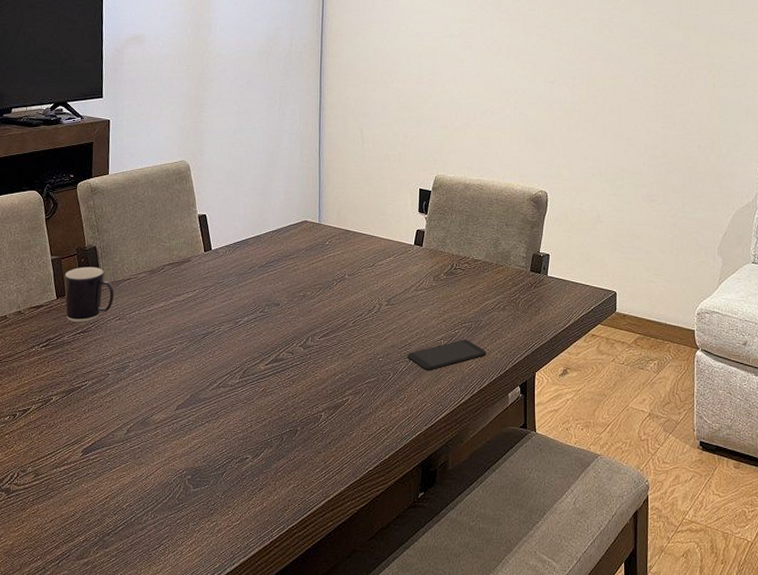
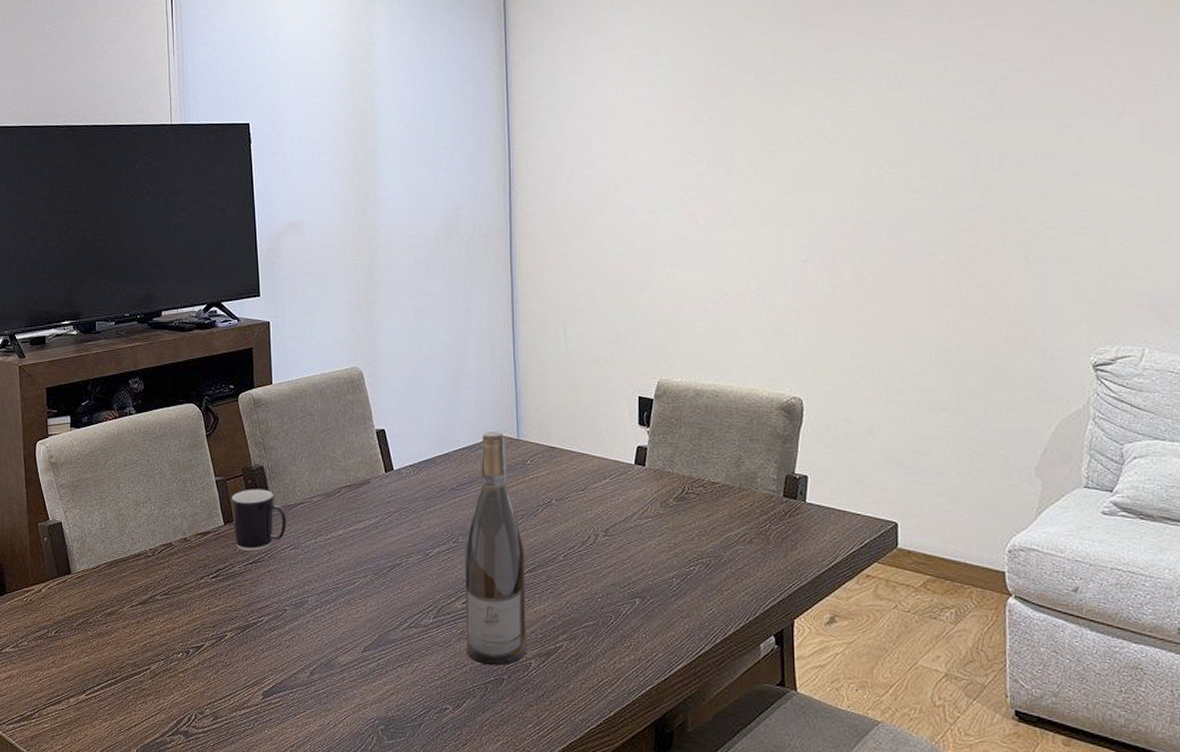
wine bottle: none [267,217,320,419] -> present [465,431,527,666]
mobile phone: present [407,339,487,371] -> none [632,578,731,615]

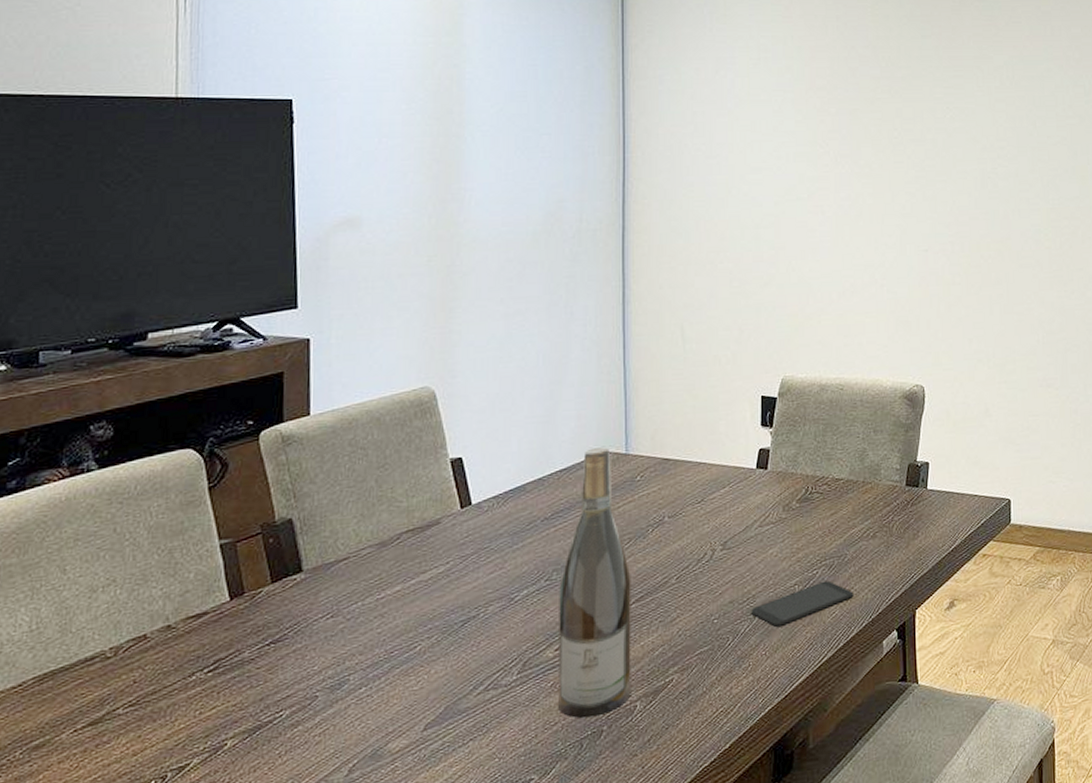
mug: present [231,489,287,551] -> none [242,547,324,630]
mobile phone: none [632,578,731,615] -> present [751,580,854,628]

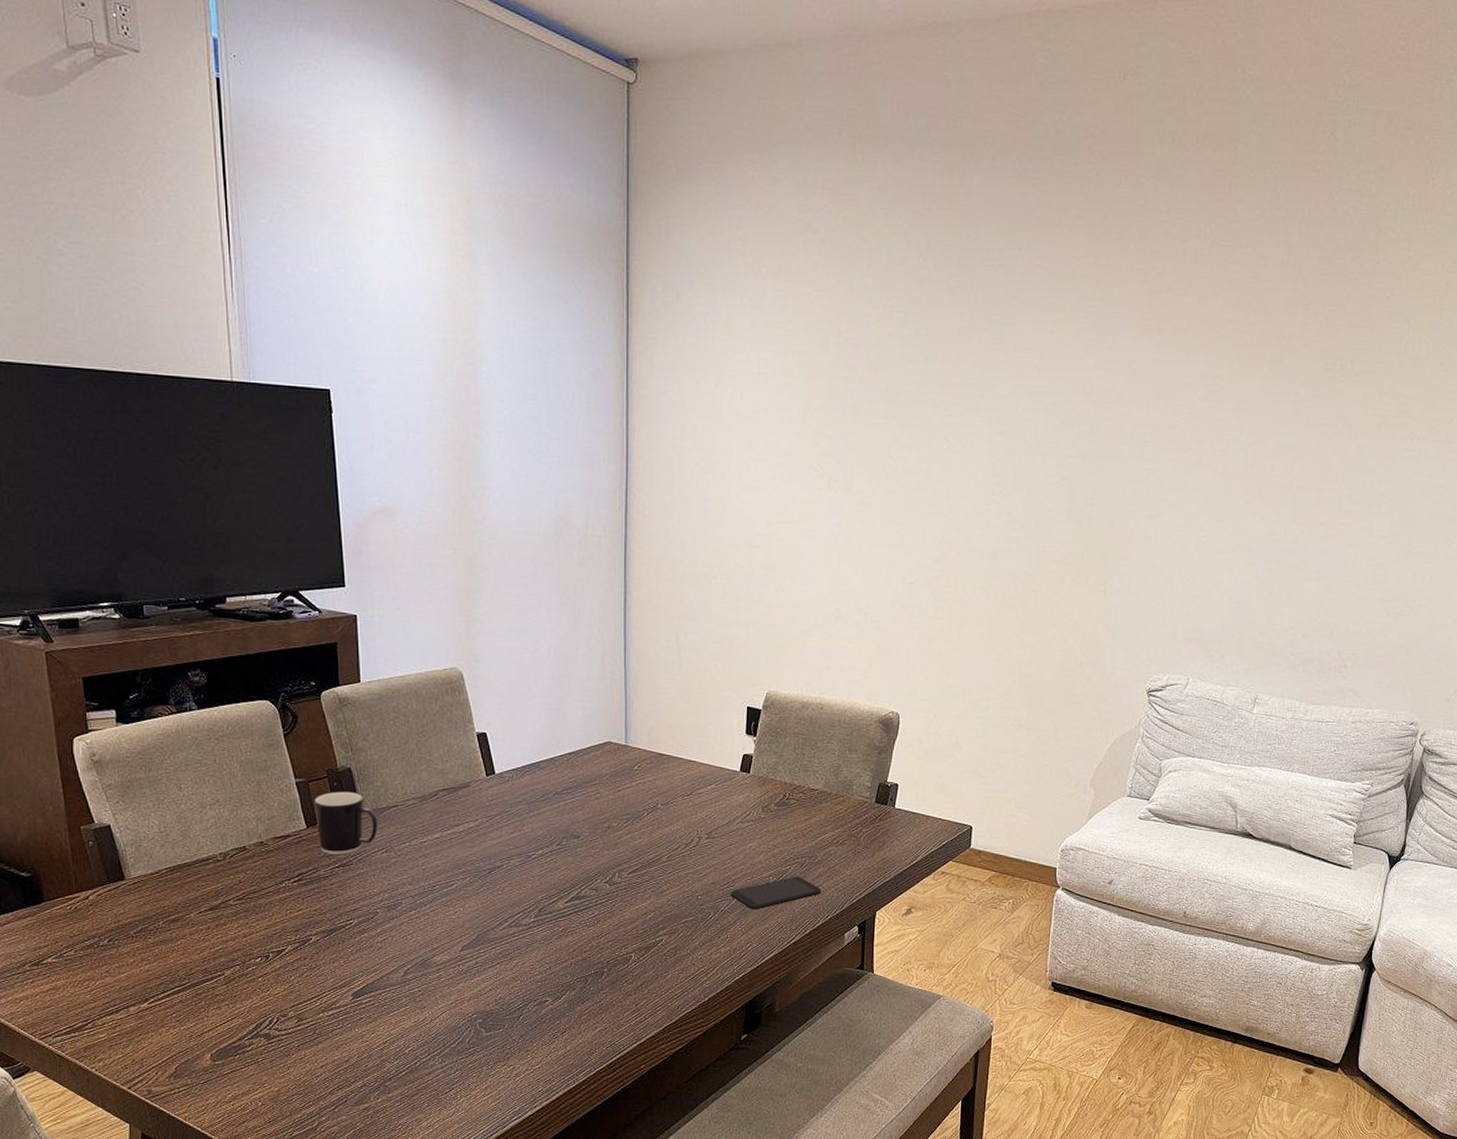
mug: none [242,547,324,630] -> present [314,791,378,855]
wine bottle: present [558,447,631,718] -> none [568,737,629,960]

